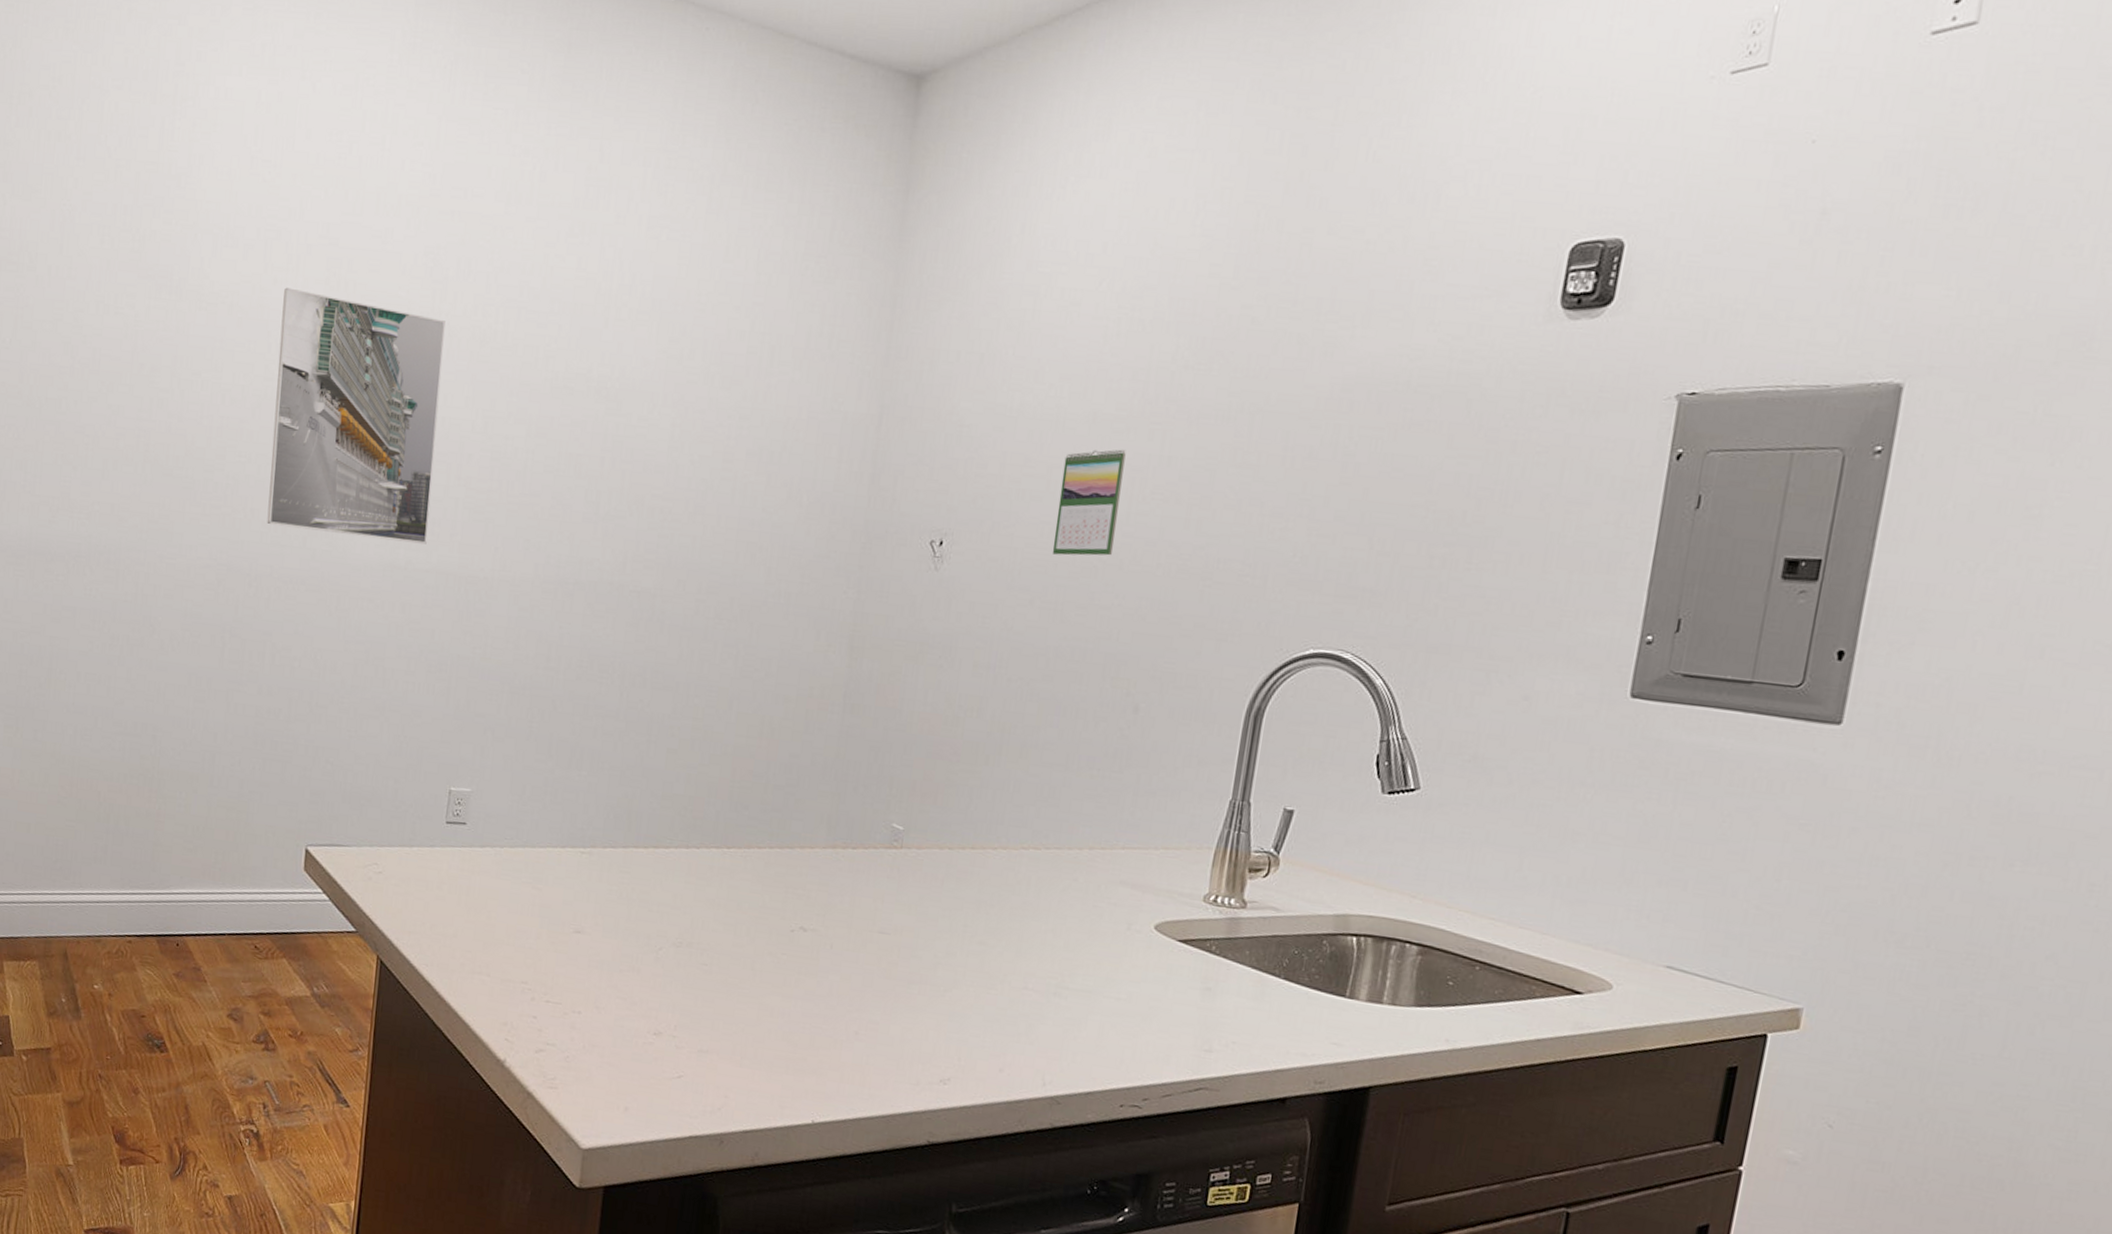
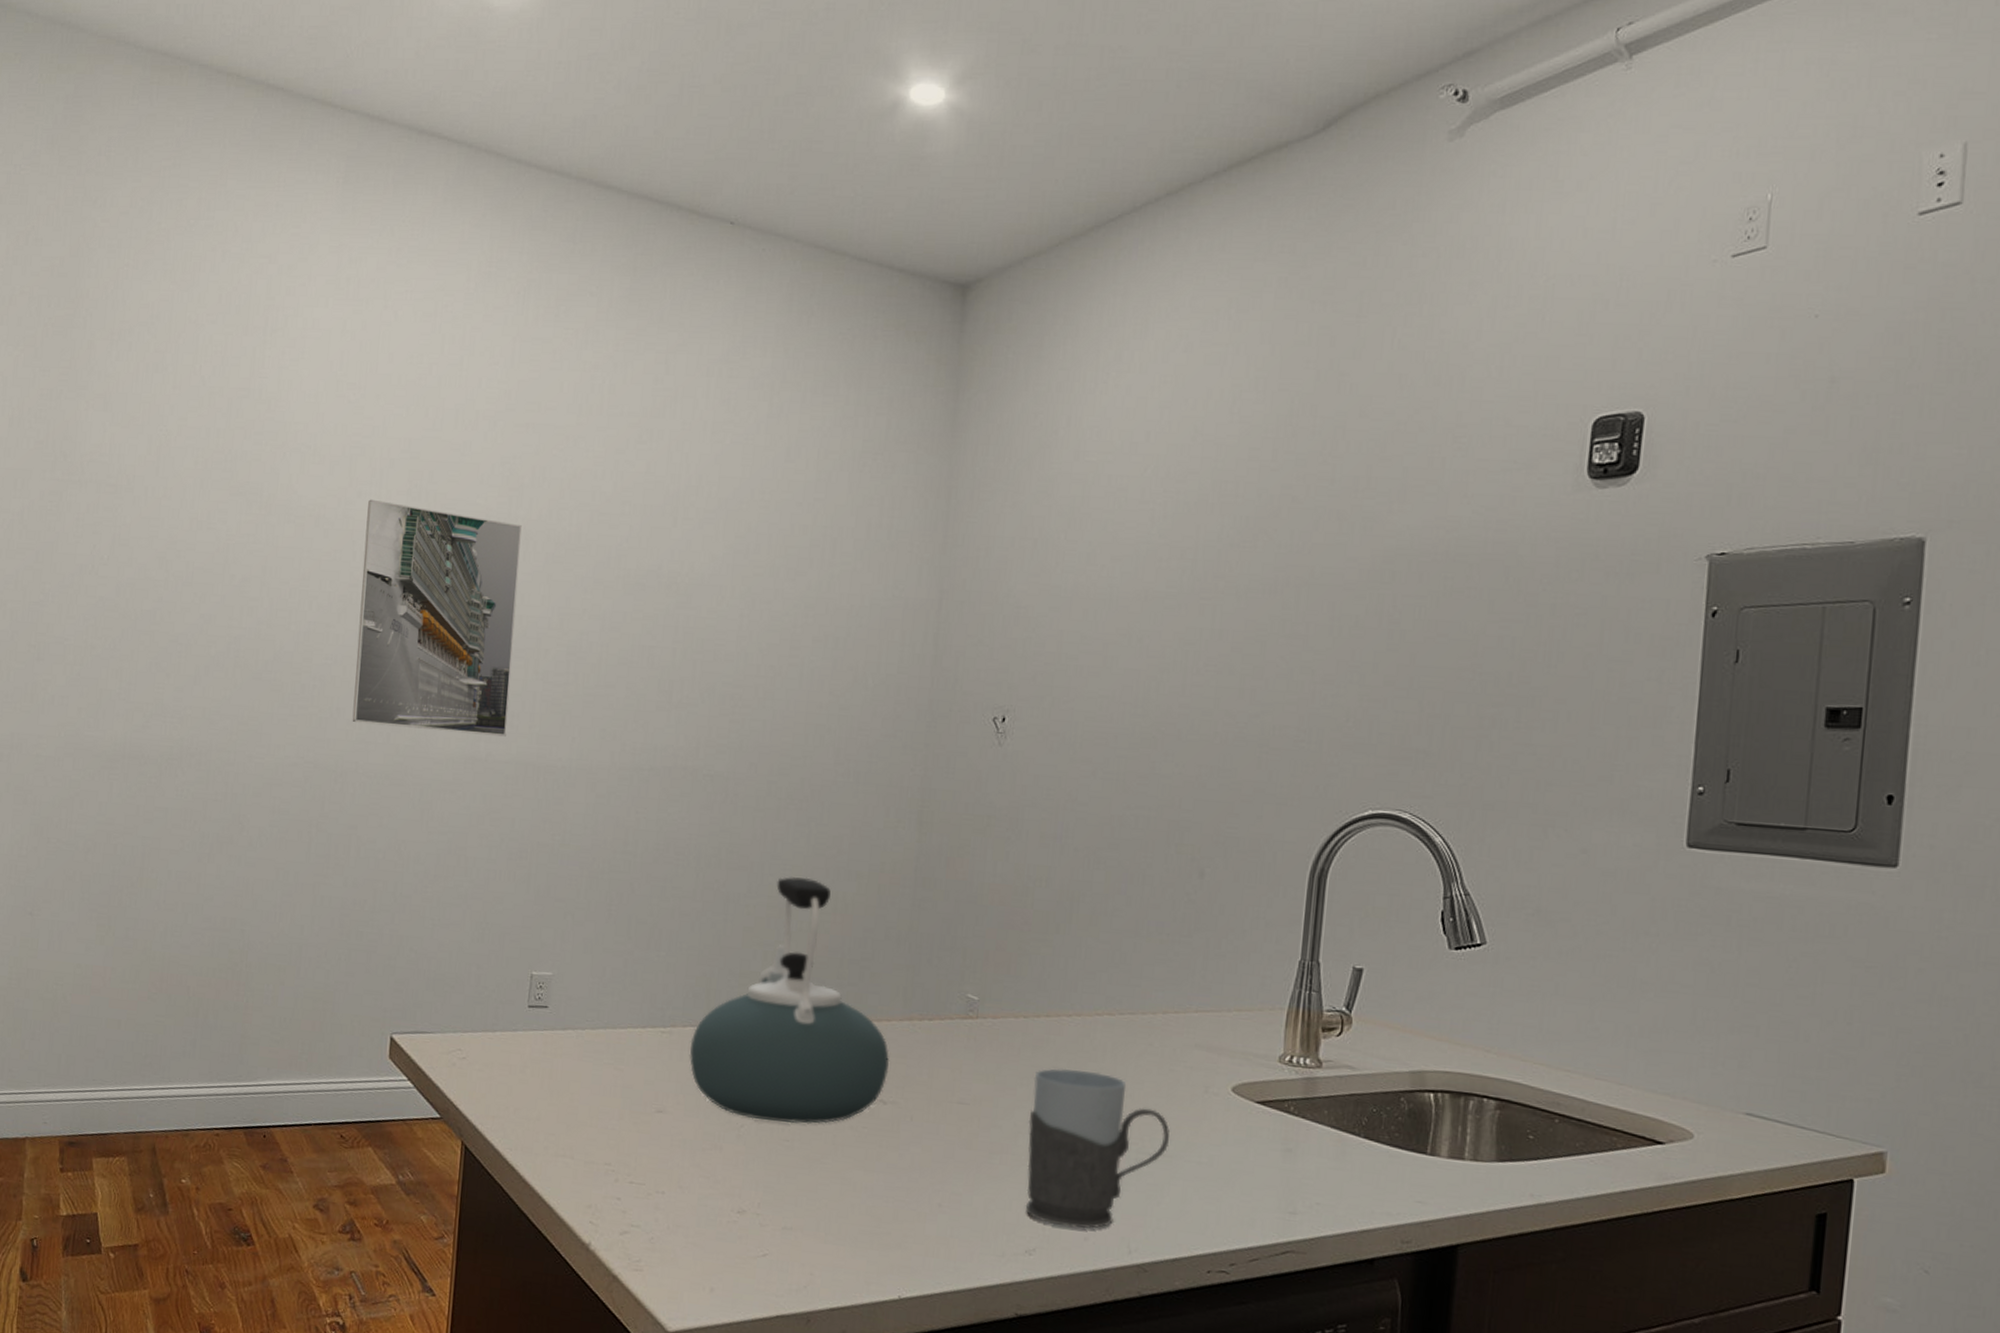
kettle: none [608,699,812,949] -> present [689,877,890,1124]
mug: none [942,901,1090,1061] -> present [1025,1068,1170,1229]
calendar: present [1052,449,1126,556] -> none [1111,624,1178,728]

